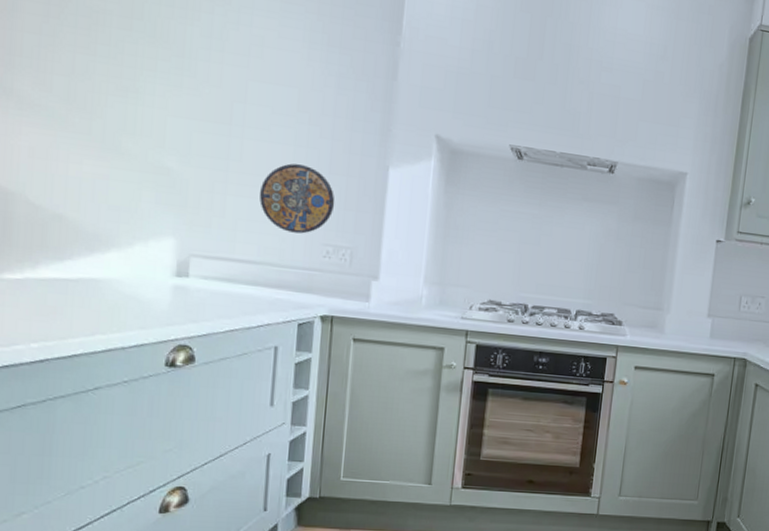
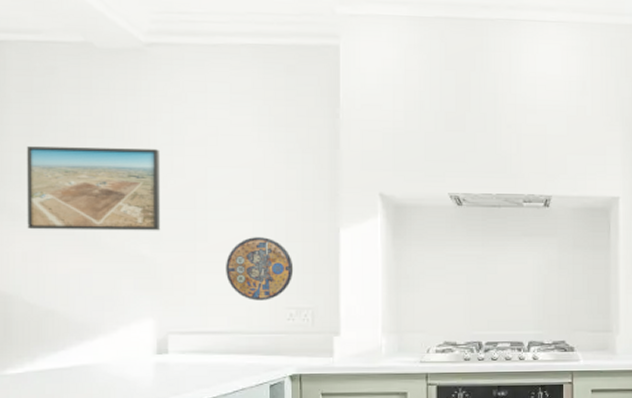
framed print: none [37,28,196,143] -> present [27,146,161,231]

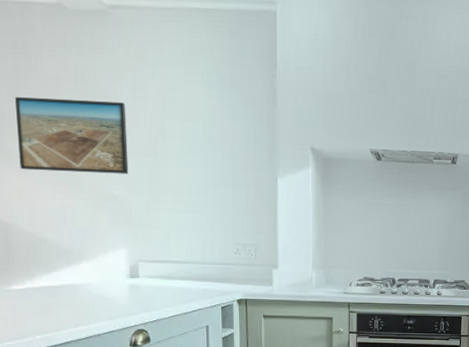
manhole cover: present [226,237,294,300] -> none [183,182,239,237]

